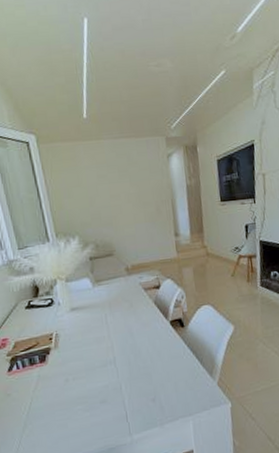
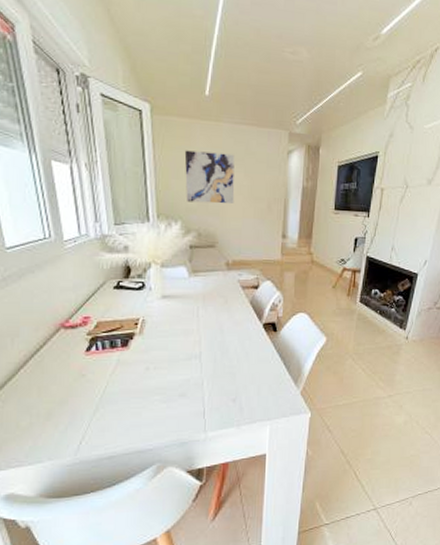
wall art: none [72,166,125,218] -> present [184,150,235,204]

